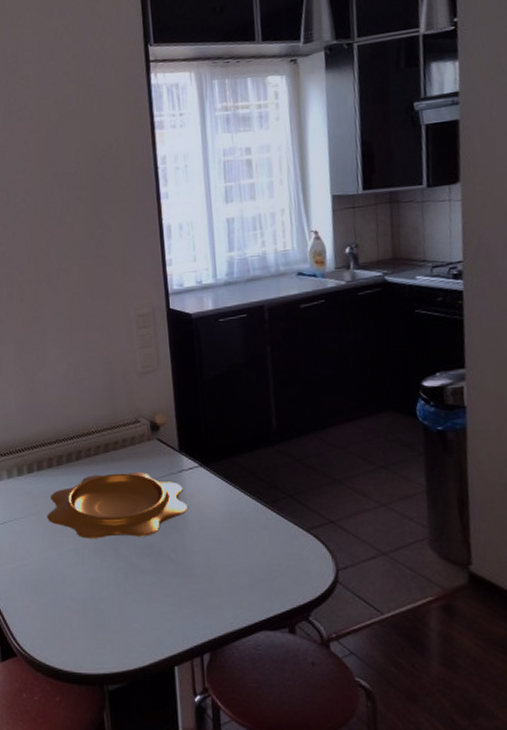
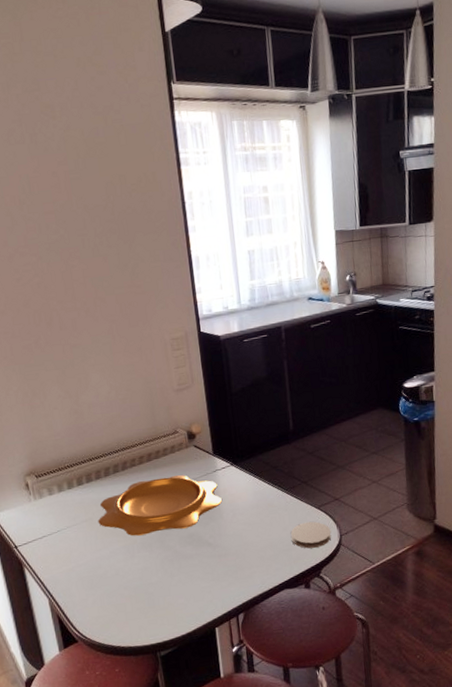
coaster: none [271,547,325,581] -> present [291,521,332,549]

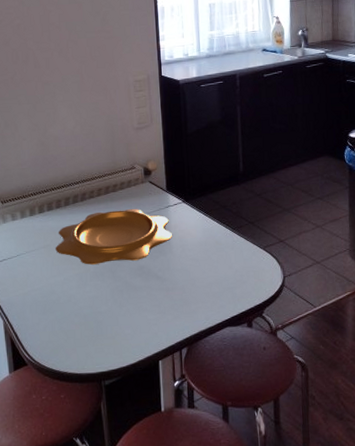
coaster: present [291,521,332,549] -> none [236,261,275,288]

